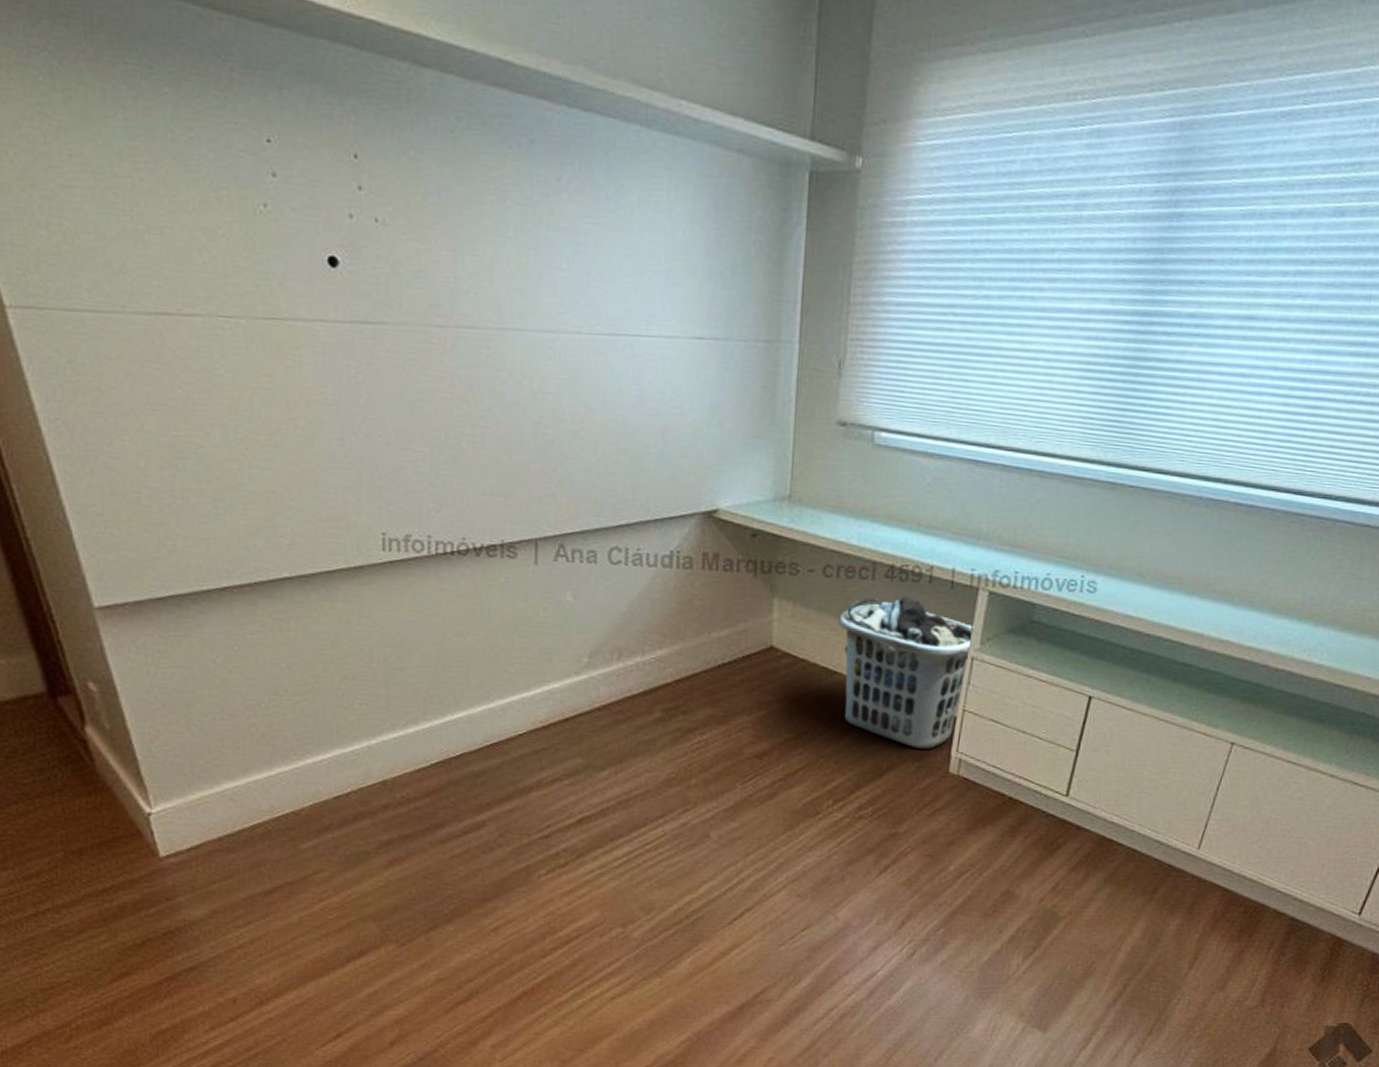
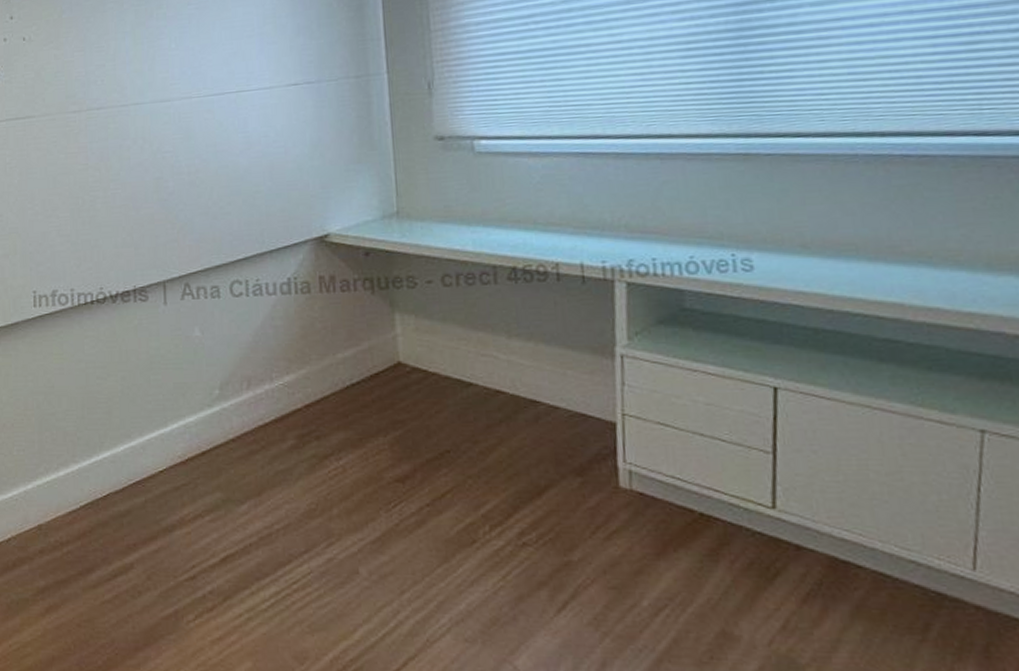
clothes hamper: present [839,596,975,749] -> none [465,296,619,462]

